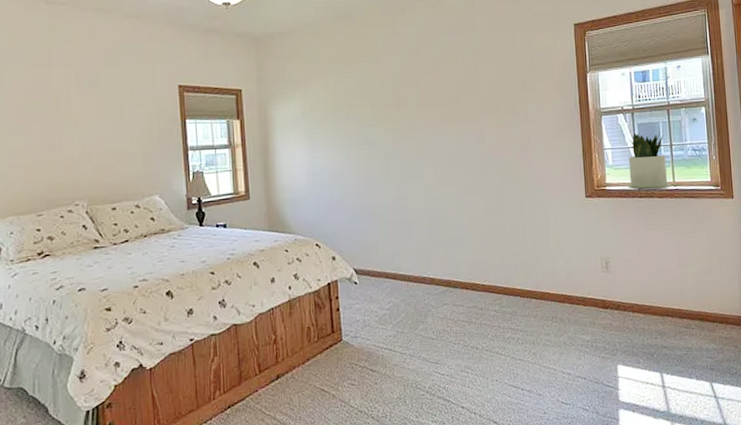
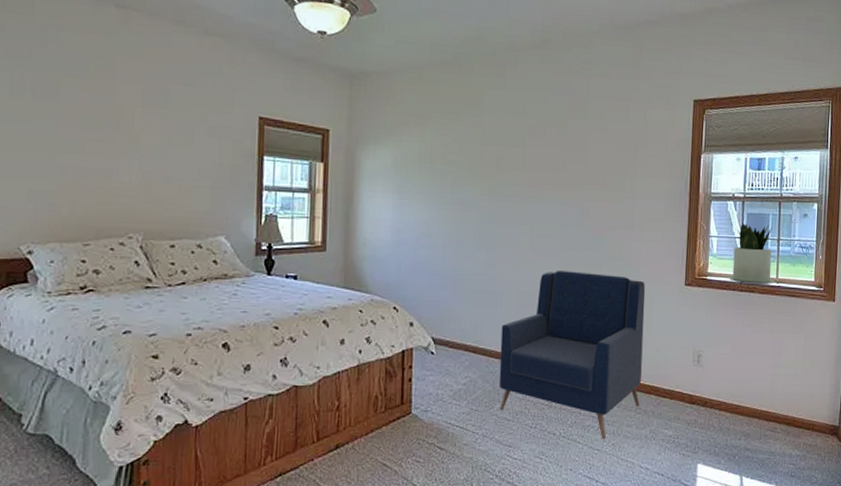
armchair: none [417,194,555,349] -> present [498,269,646,439]

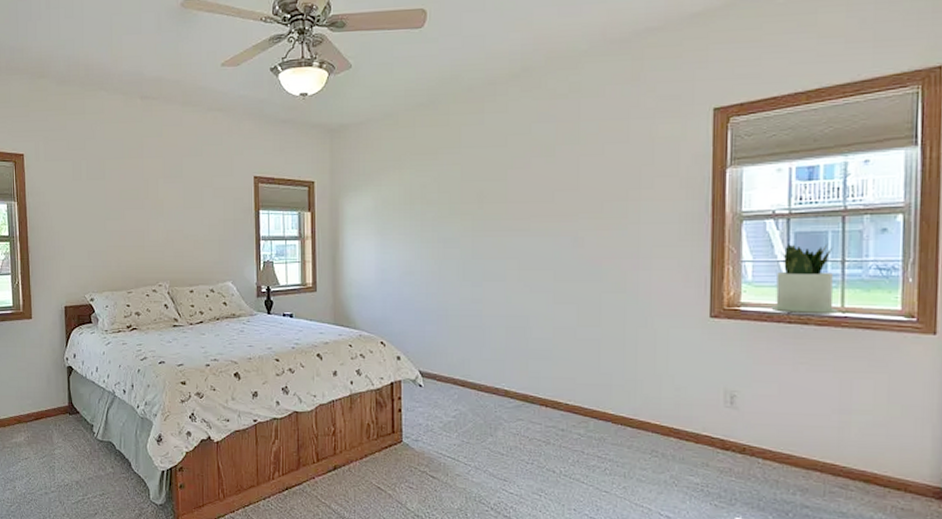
armchair: present [498,269,646,439] -> none [490,303,659,481]

